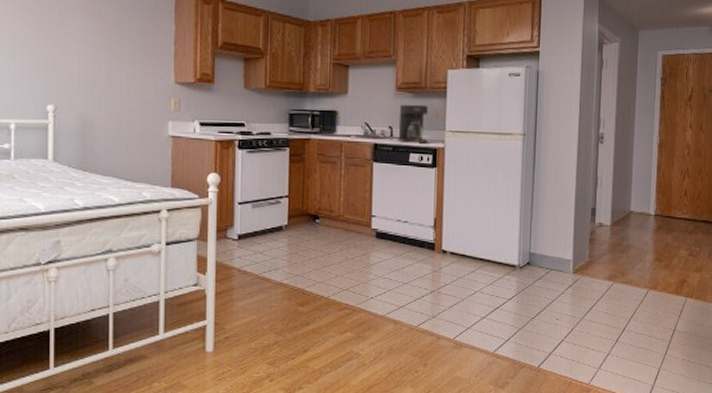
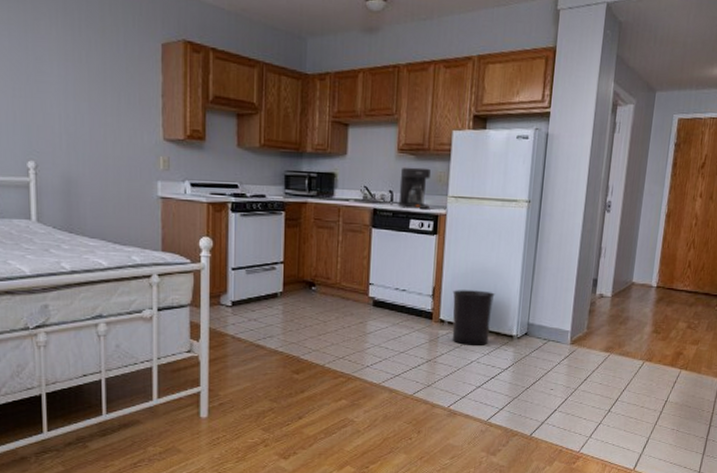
waste bin: none [454,221,495,275] -> present [452,290,495,345]

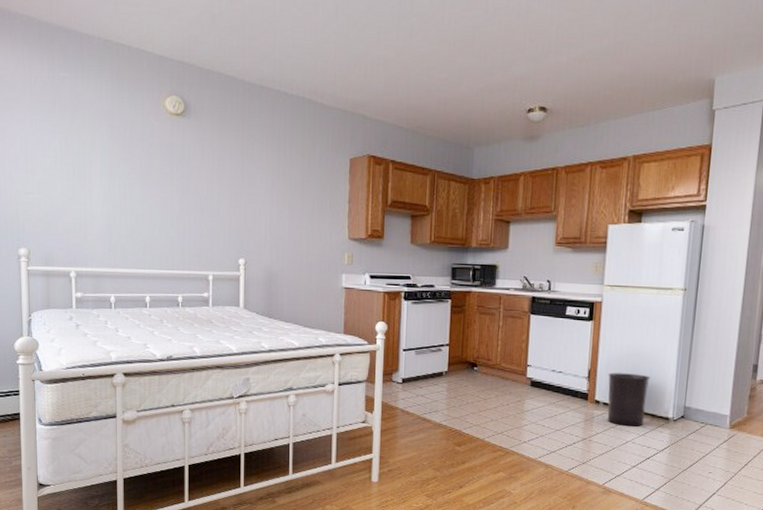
coffee maker: present [397,167,430,209] -> none [554,258,587,297]

